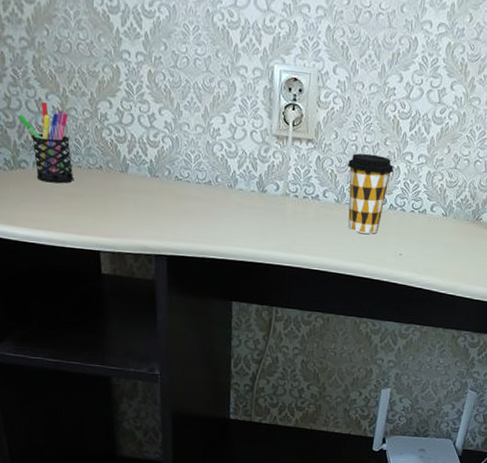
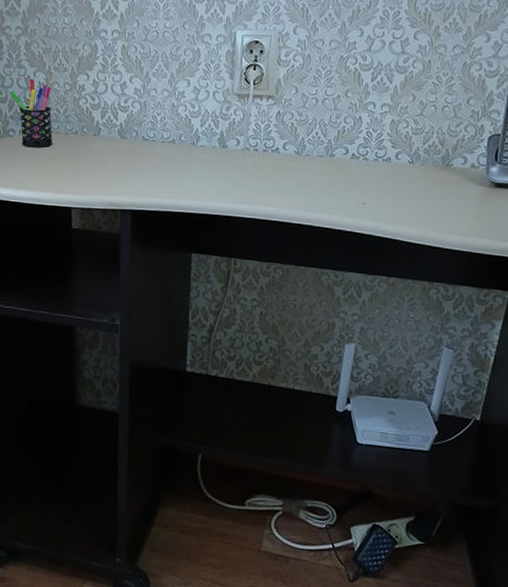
coffee cup: present [348,153,394,234] -> none [308,106,355,184]

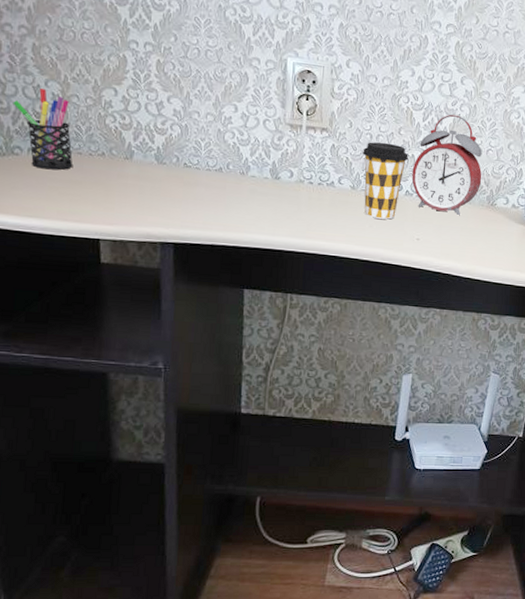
coffee cup: none [308,106,355,184] -> present [363,142,408,220]
alarm clock: none [358,72,437,178] -> present [411,114,482,216]

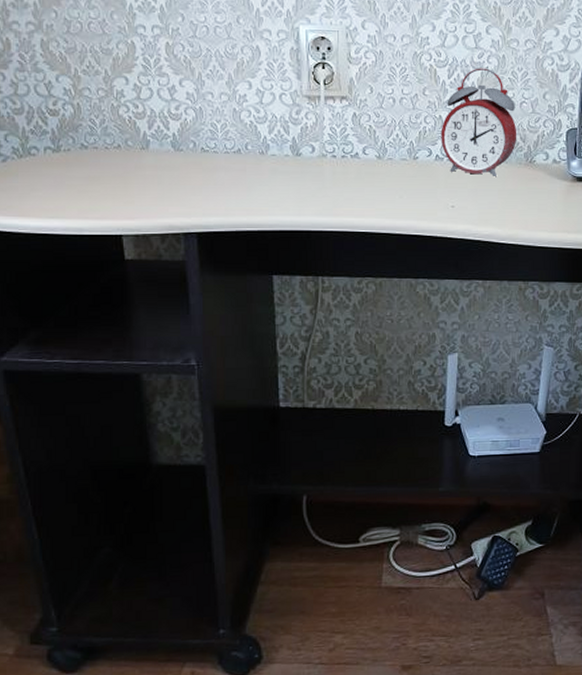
pen holder: present [13,89,73,170] -> none [26,85,90,168]
coffee cup: present [363,142,408,220] -> none [386,105,435,188]

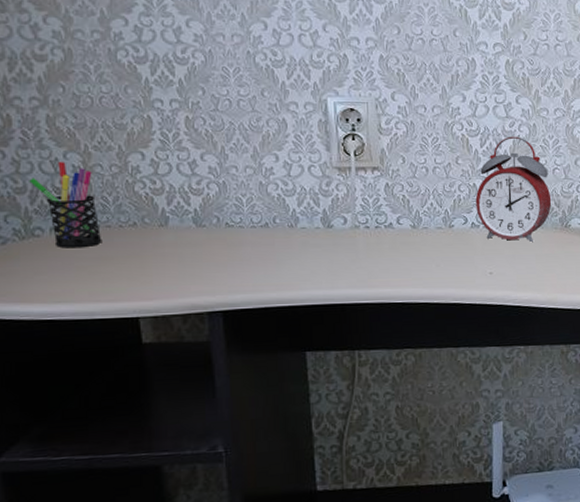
pen holder: none [26,85,90,168] -> present [29,162,102,248]

